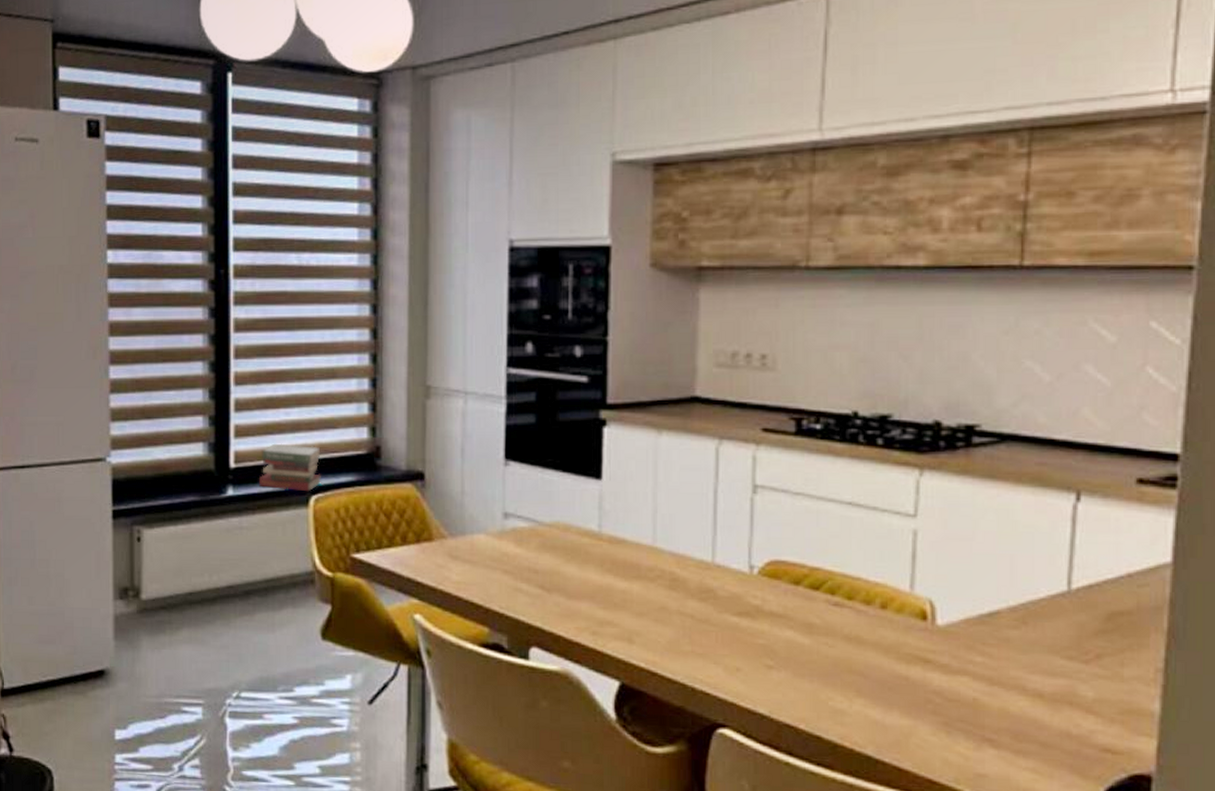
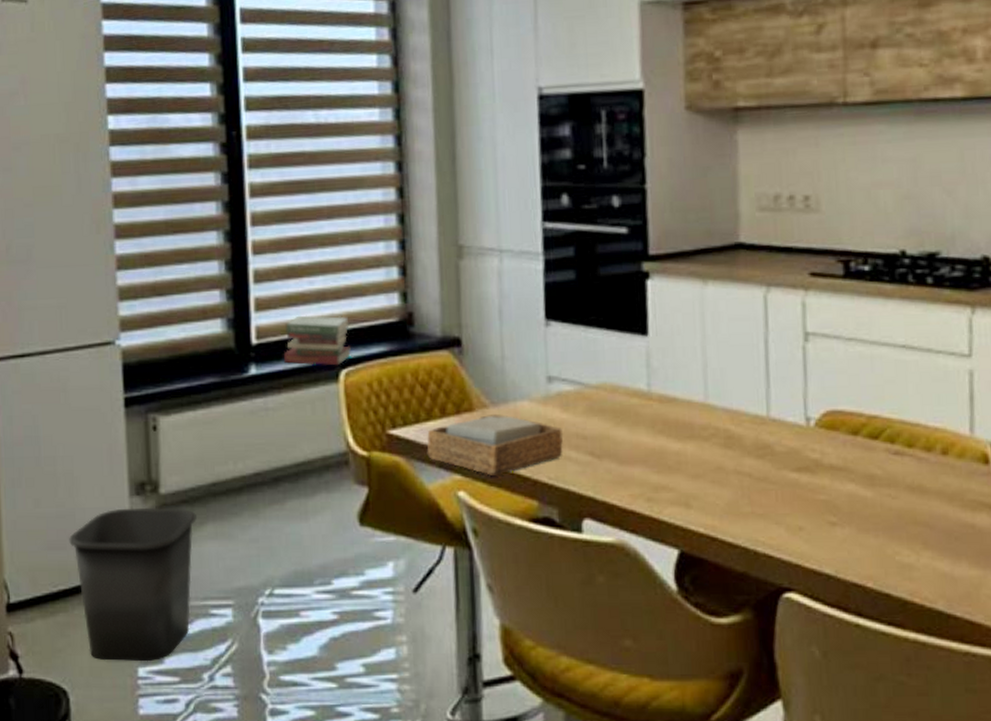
waste bin: none [58,610,173,750] -> present [69,508,197,662]
napkin holder: none [387,544,516,602] -> present [427,413,564,476]

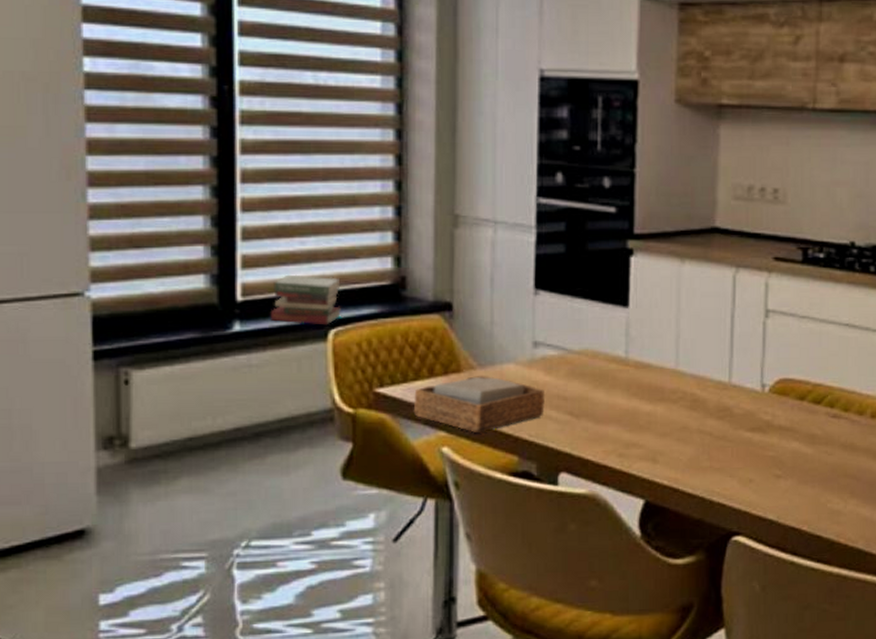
waste bin: present [69,508,197,662] -> none [25,462,170,616]

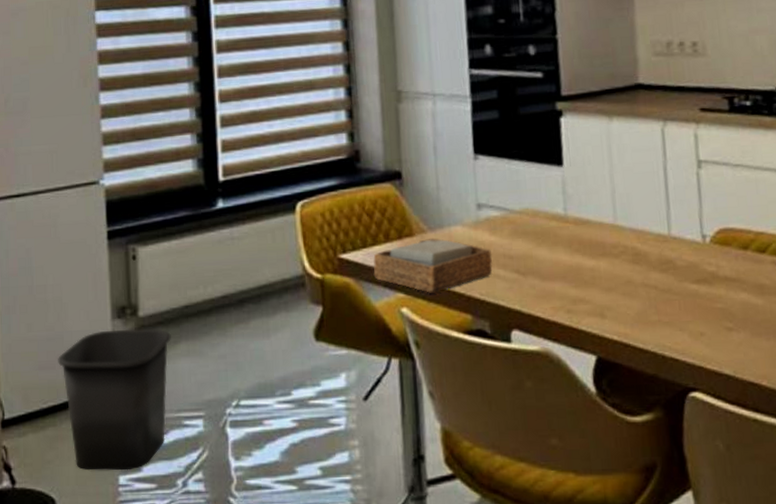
waste bin: none [25,462,170,616] -> present [58,329,171,471]
books: present [270,274,341,326] -> none [246,154,306,199]

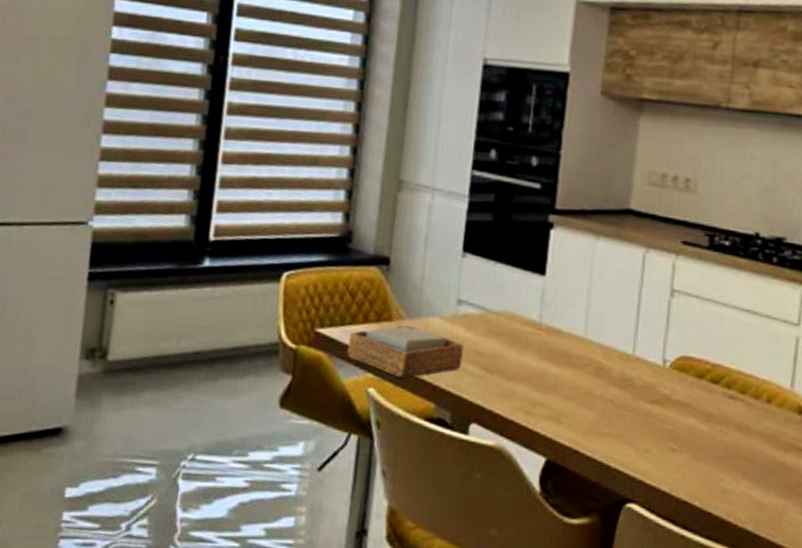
waste bin: present [58,329,171,471] -> none [18,369,137,508]

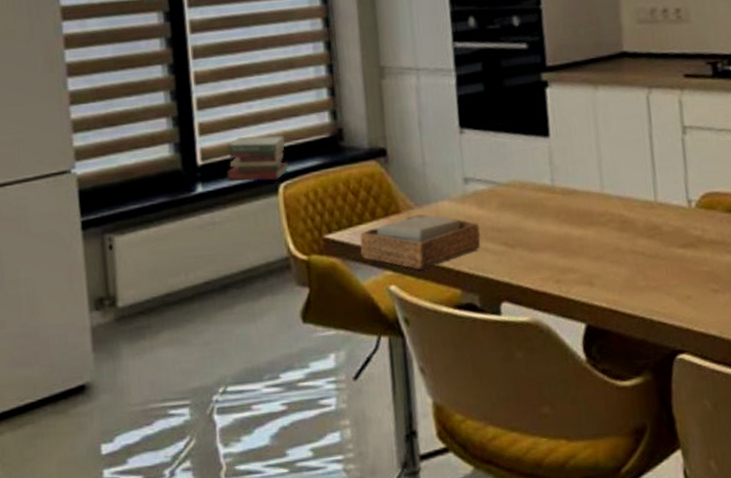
books: none [235,220,297,268] -> present [227,135,289,181]

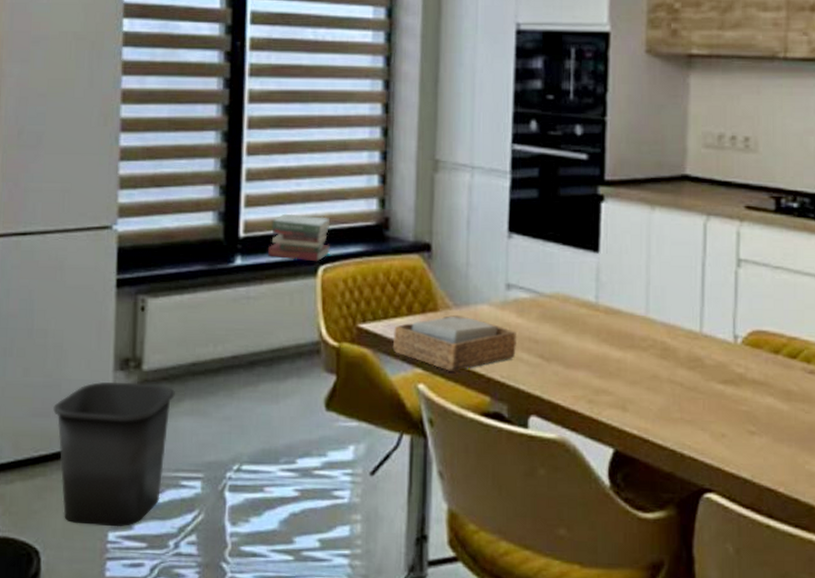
waste bin: none [34,319,153,466] -> present [53,381,175,527]

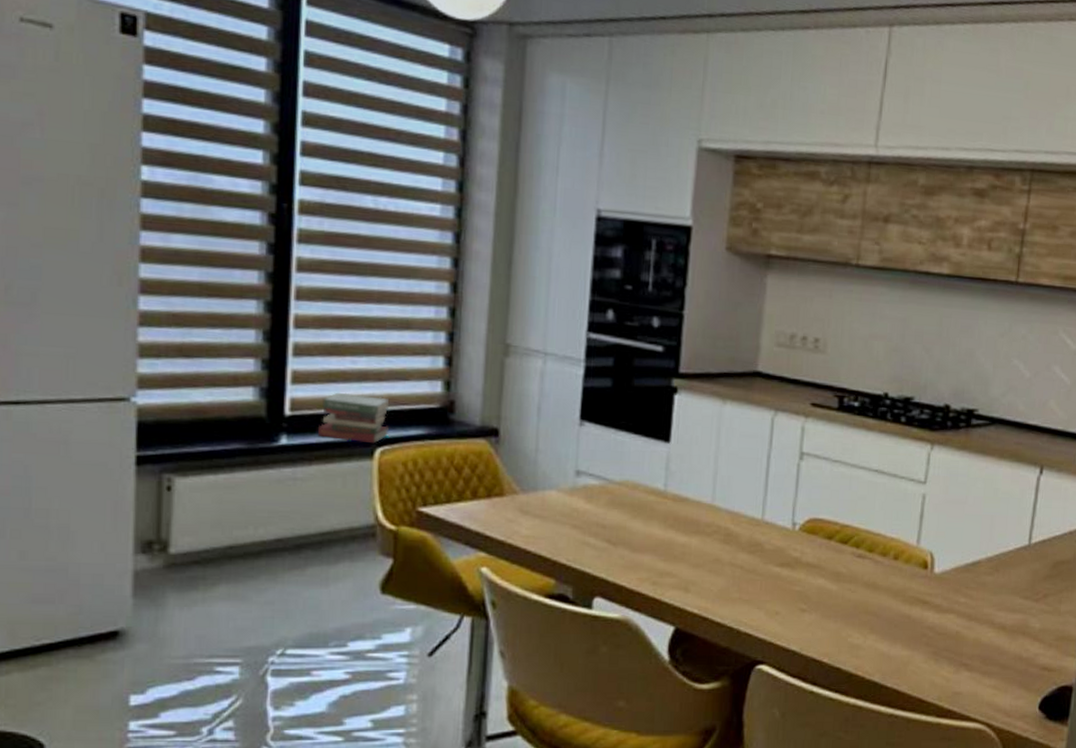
waste bin: present [53,381,175,527] -> none [59,565,208,716]
napkin holder: present [392,314,518,371] -> none [454,499,585,555]

